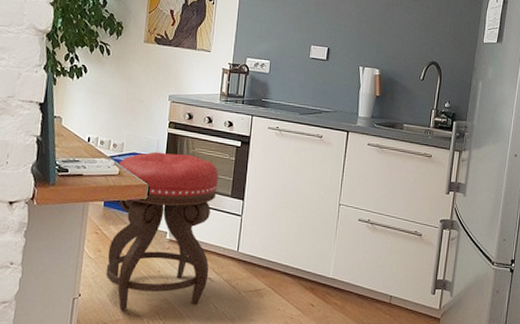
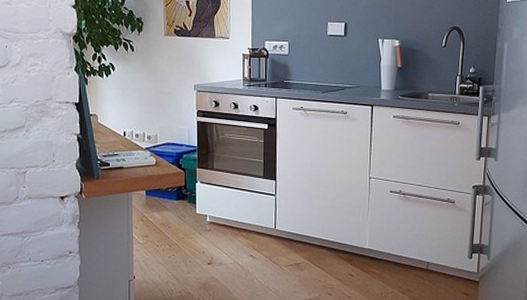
stool: present [106,152,219,311] -> none [153,140,251,289]

